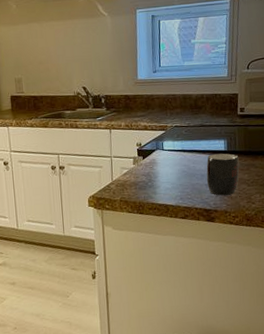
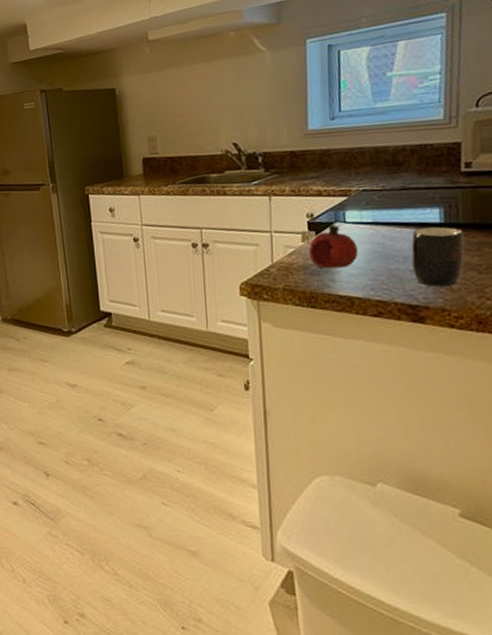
fruit: none [138,150,172,185] -> present [308,223,358,269]

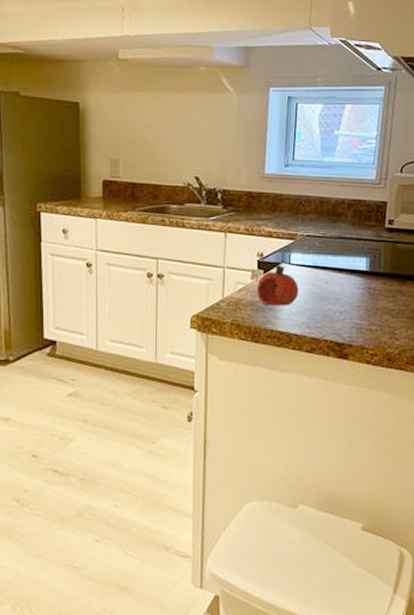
mug: present [411,226,465,287] -> none [341,273,383,327]

